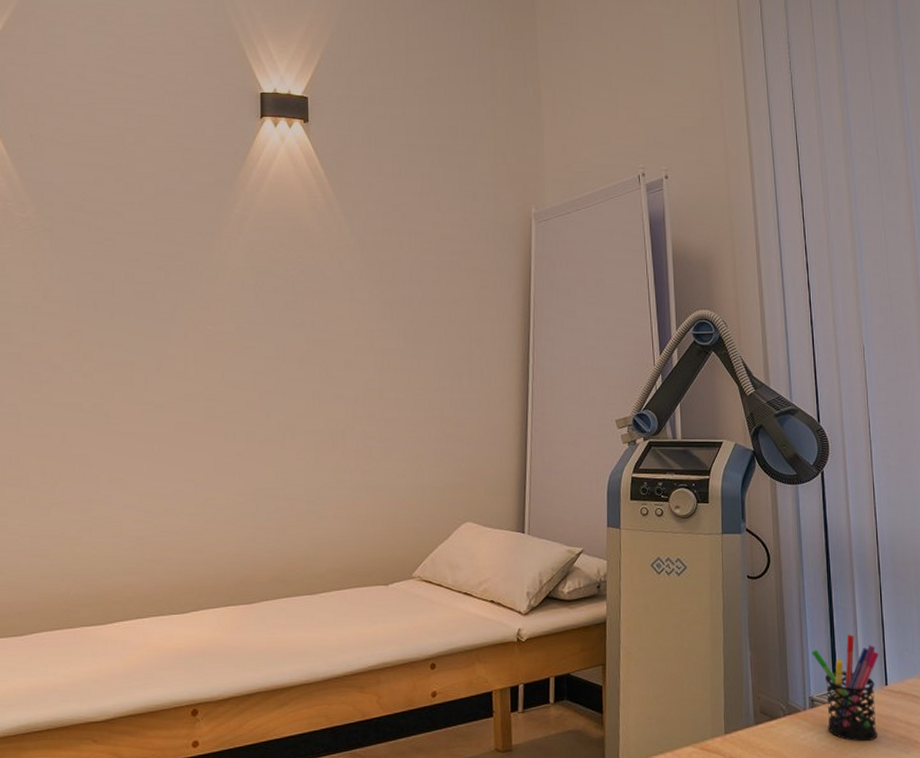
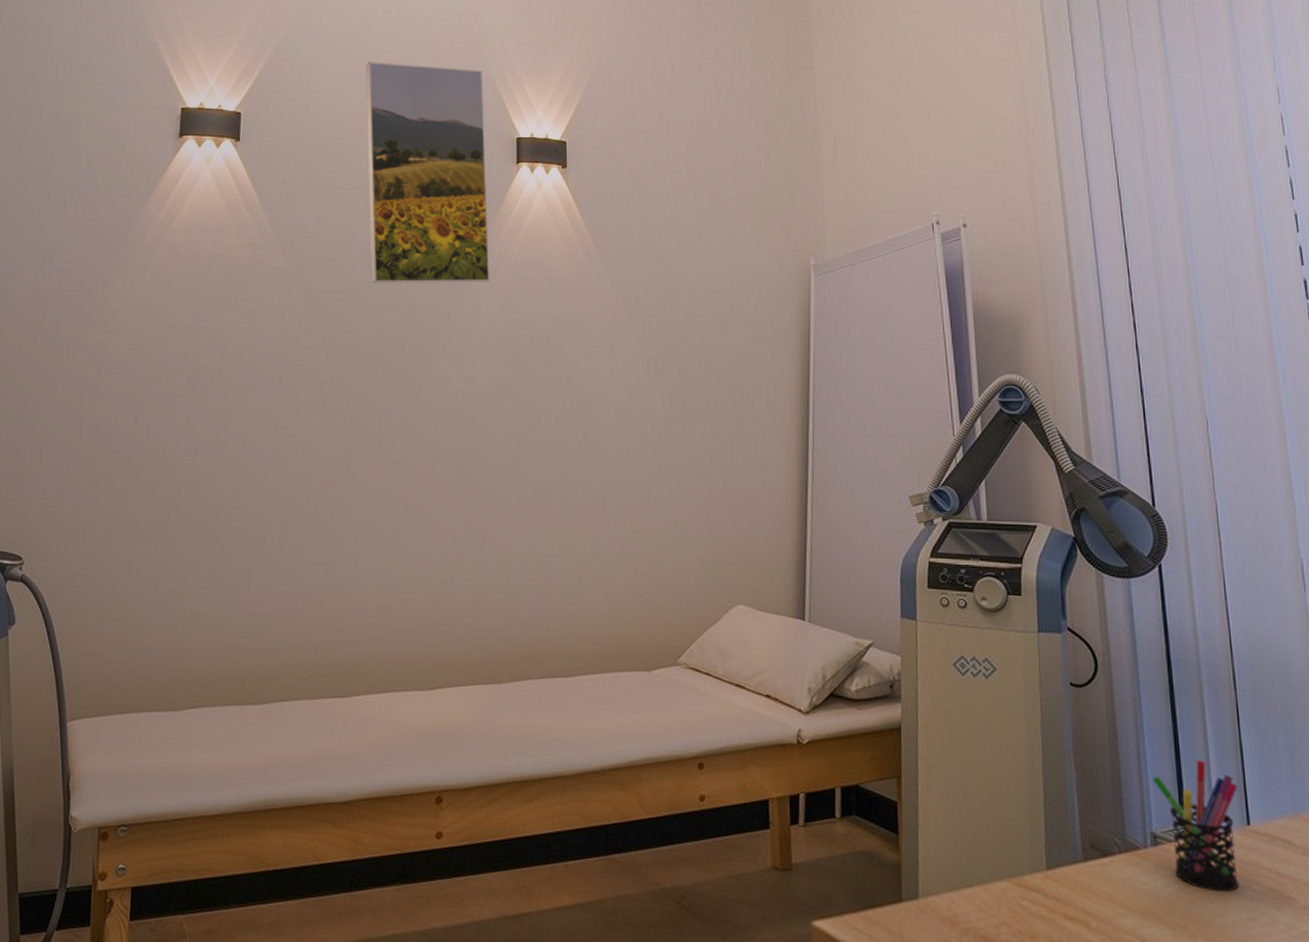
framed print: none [112,16,236,233] -> present [366,62,490,283]

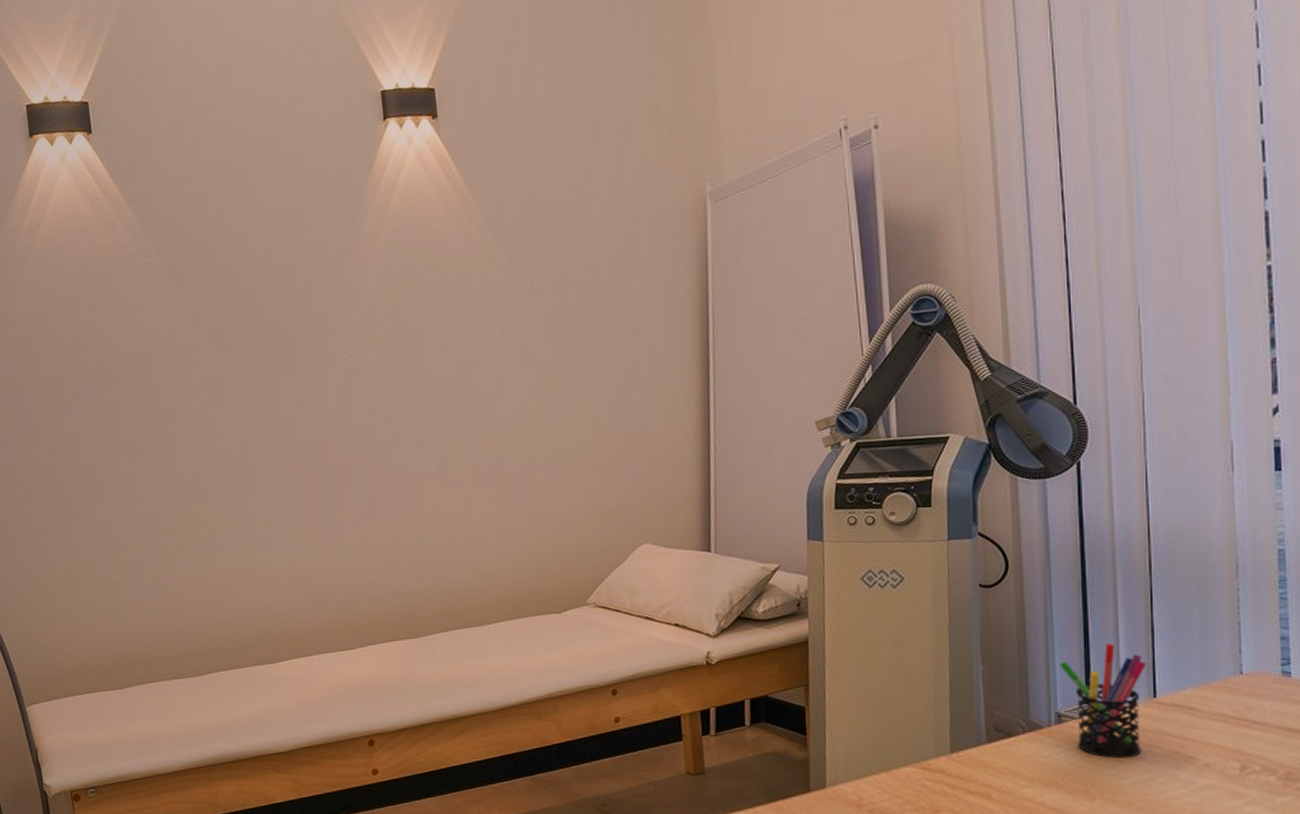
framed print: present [366,62,490,283] -> none [211,18,368,267]

